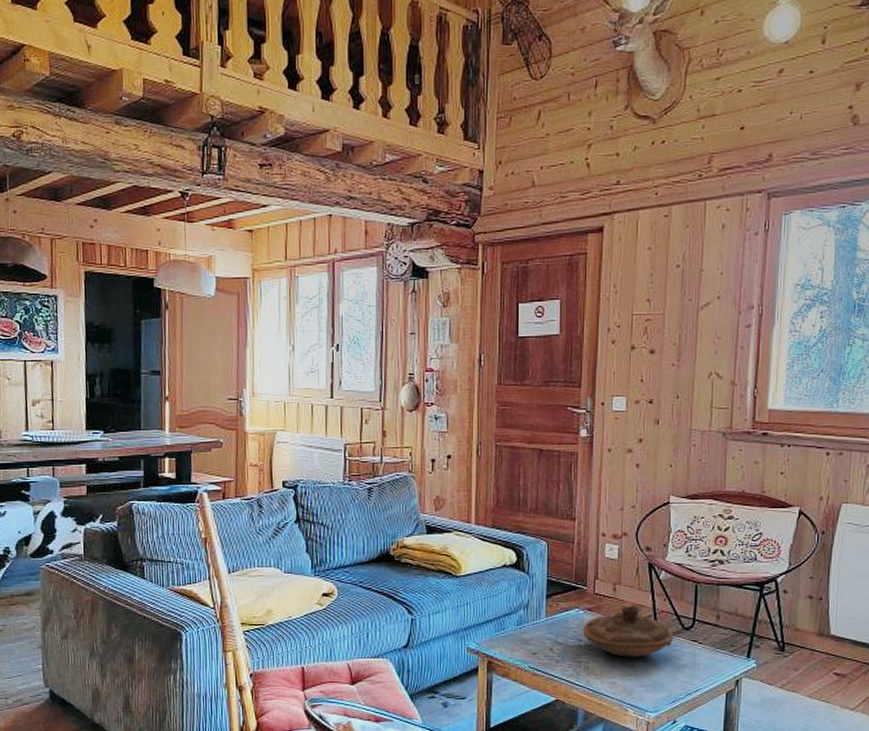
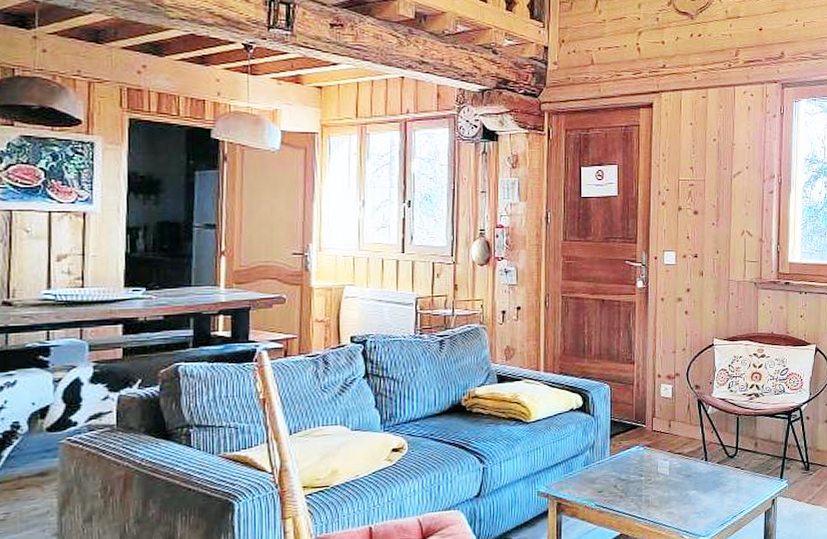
decorative bowl: present [582,603,674,657] -> none [642,437,721,488]

